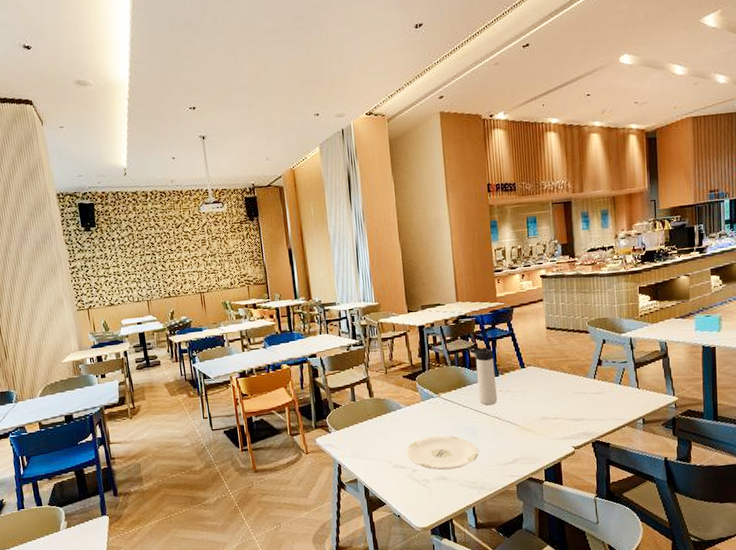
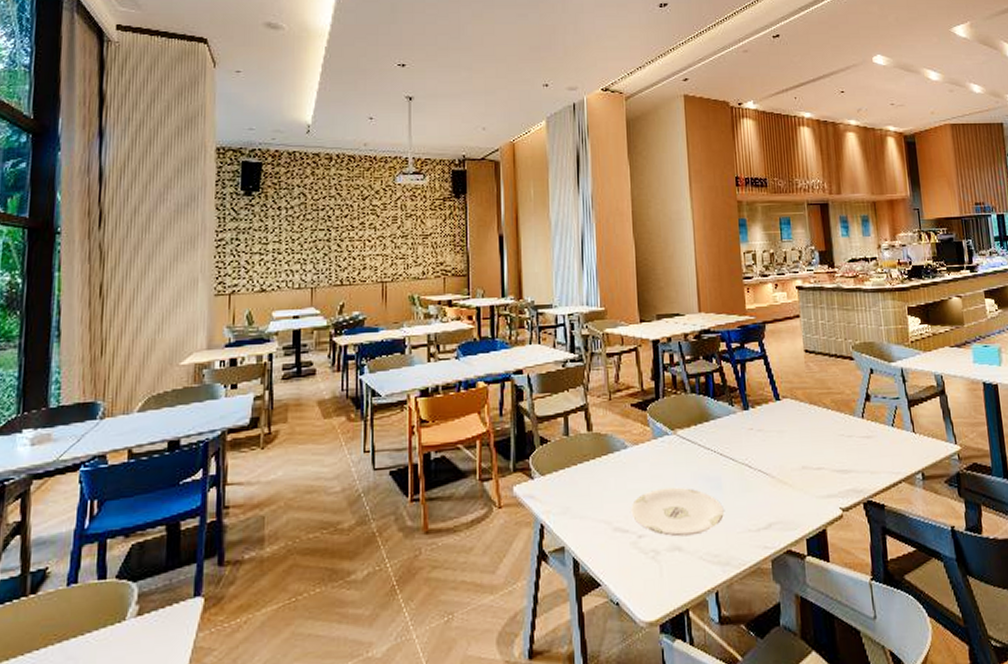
thermos bottle: present [468,345,497,406] -> none [712,368,747,448]

